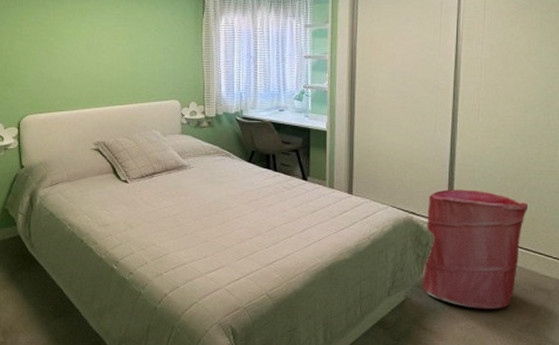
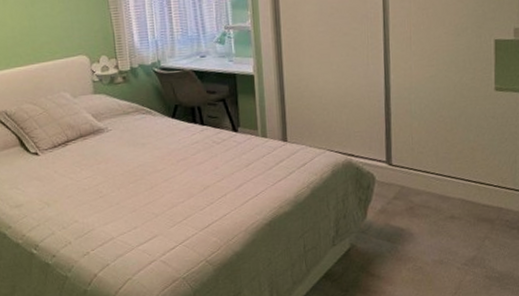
laundry hamper: present [422,189,528,309] -> none [366,124,466,248]

